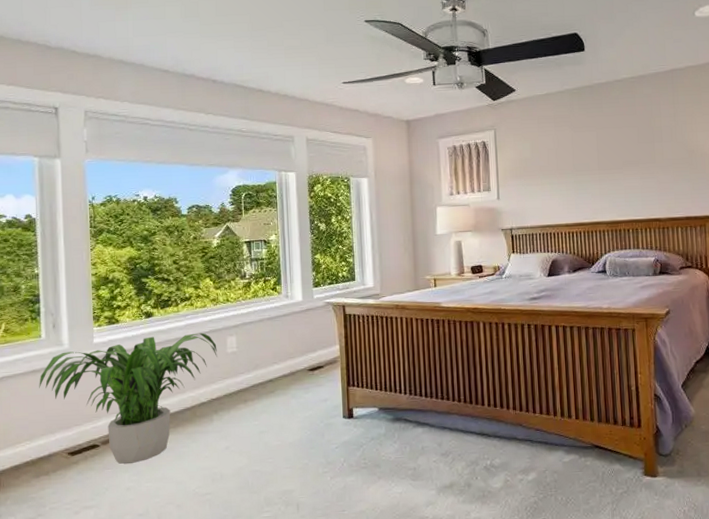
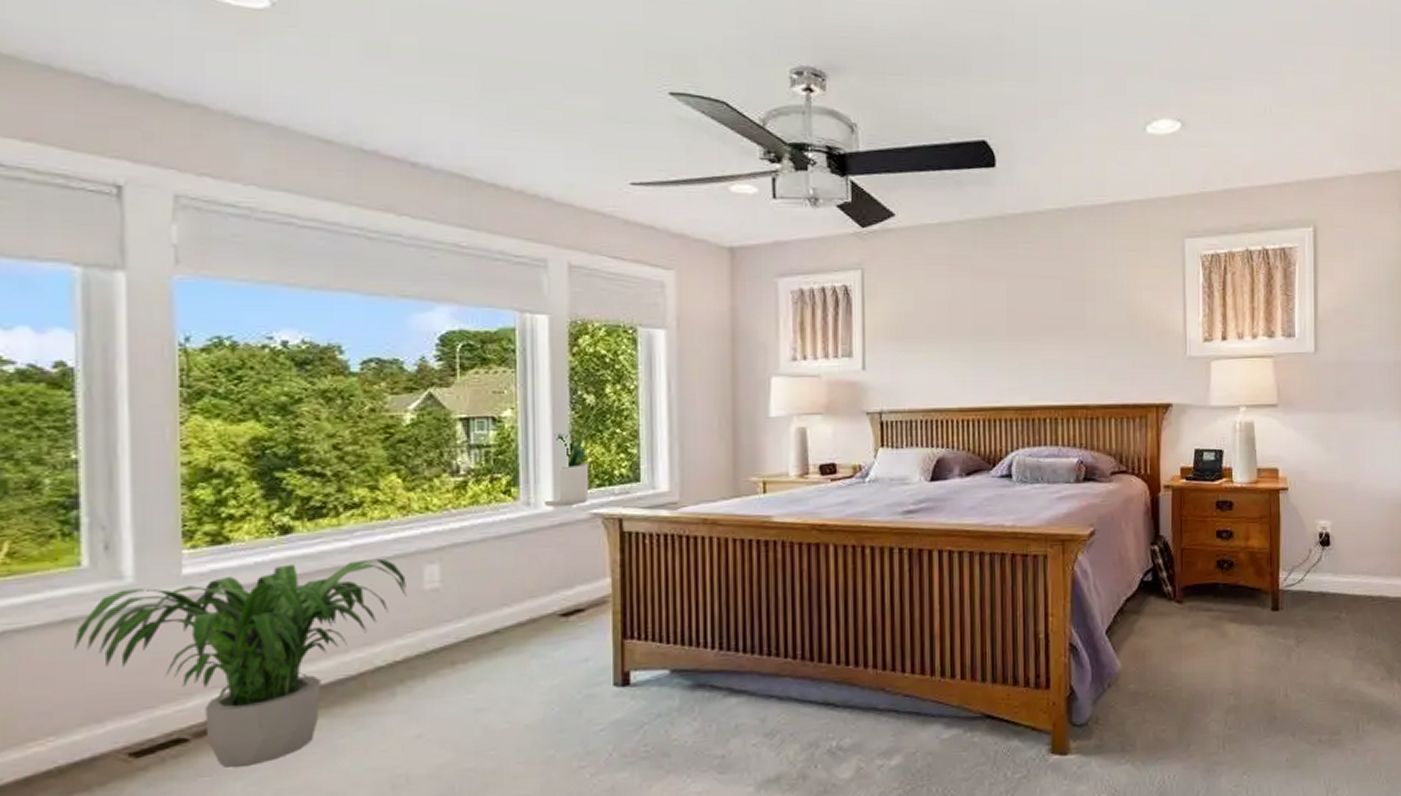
planter: none [296,245,324,299] -> present [543,427,590,508]

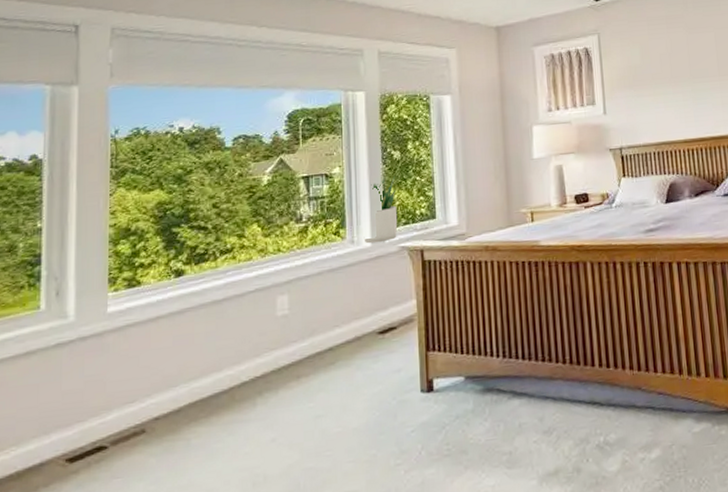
potted plant: present [74,558,406,768] -> none [33,292,264,470]

